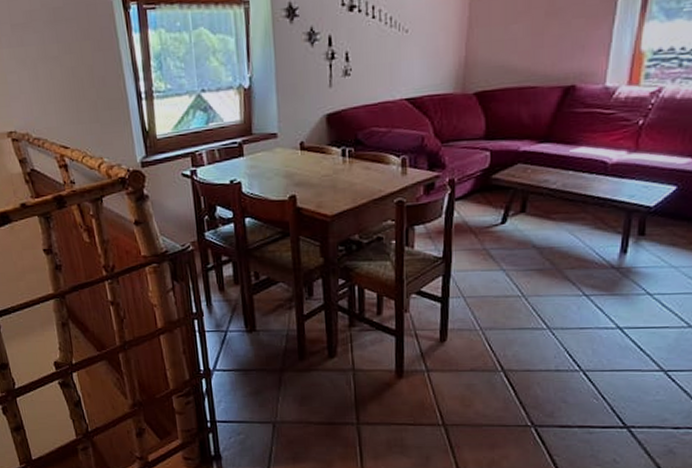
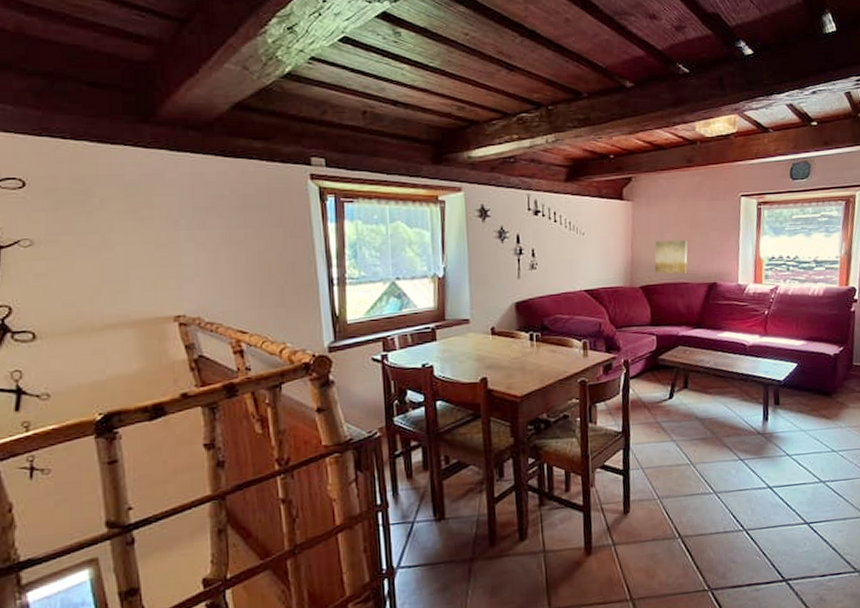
wall art: none [495,32,541,77] -> present [654,239,688,274]

